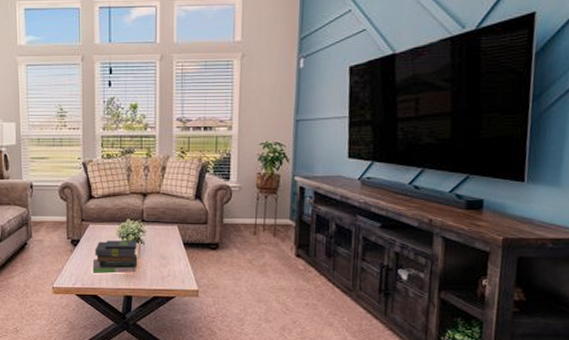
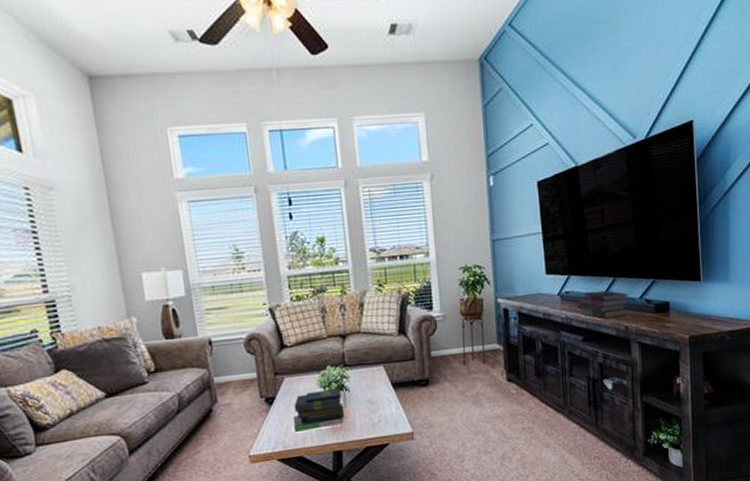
books: none [378,180,437,209] -> present [578,290,629,319]

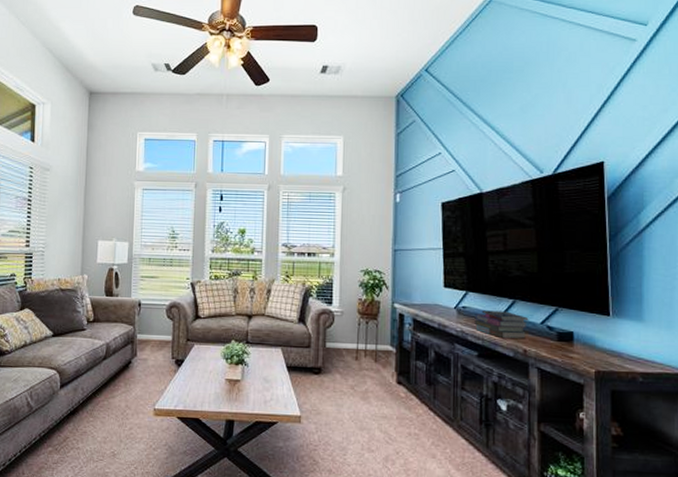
books: present [292,389,345,433] -> none [195,361,241,397]

